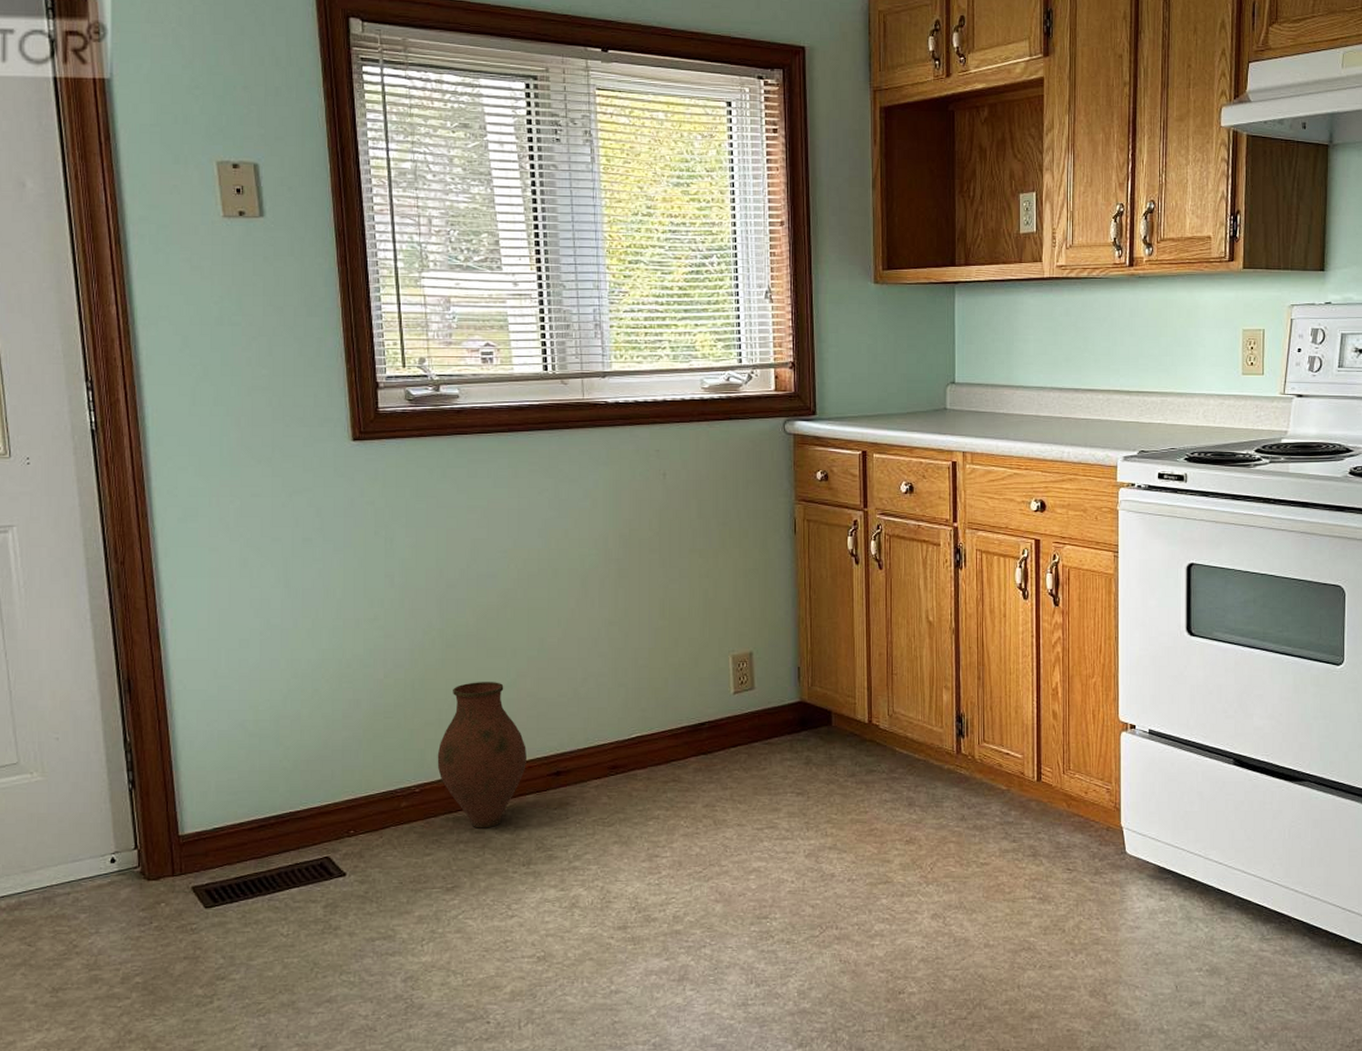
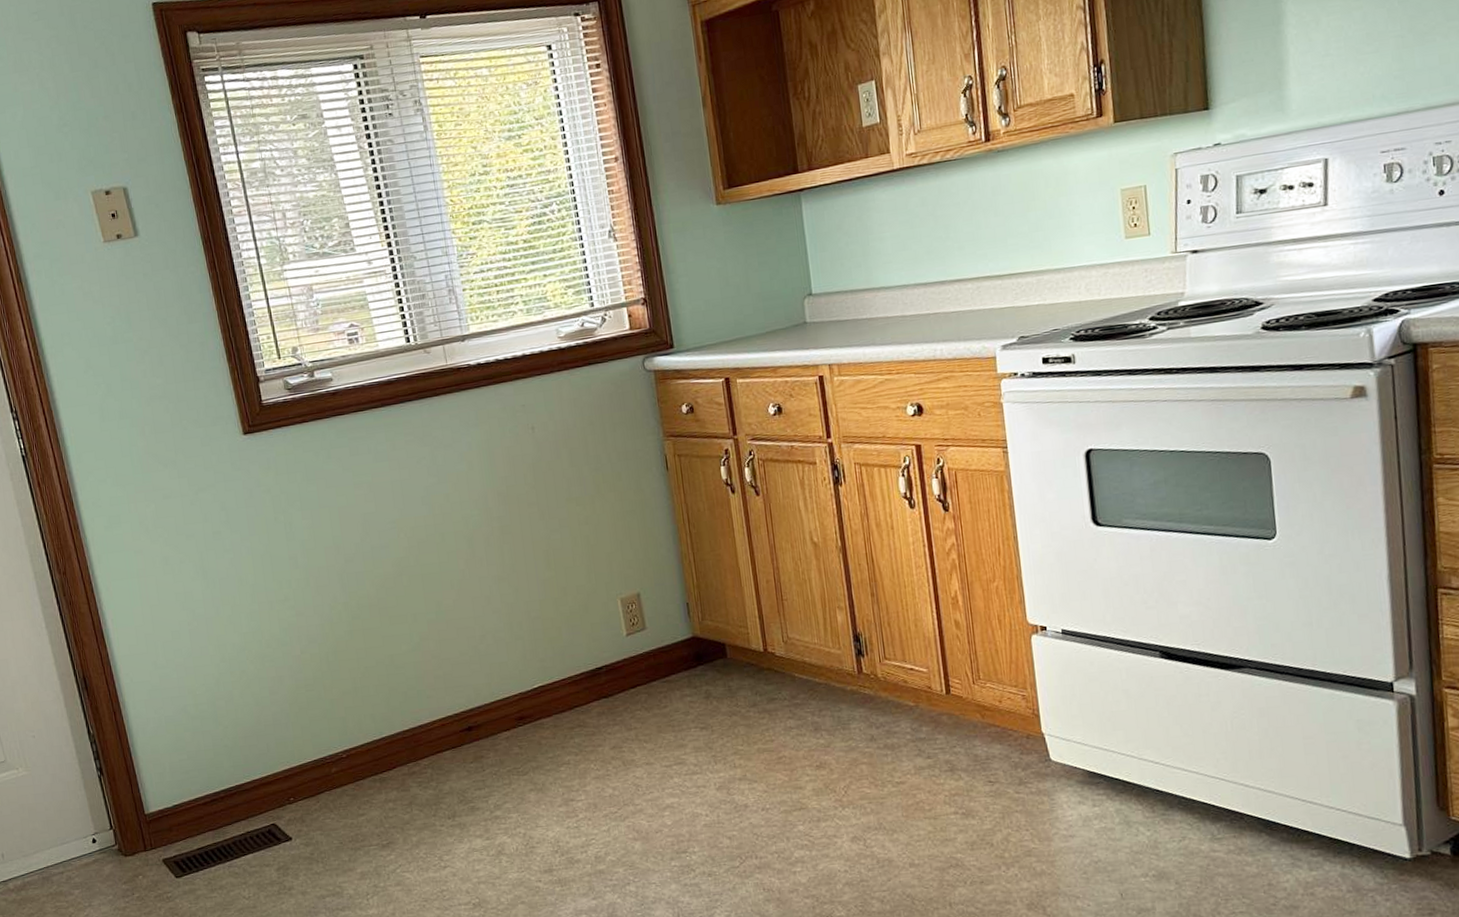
vase: present [437,682,526,828] -> none [357,647,440,787]

